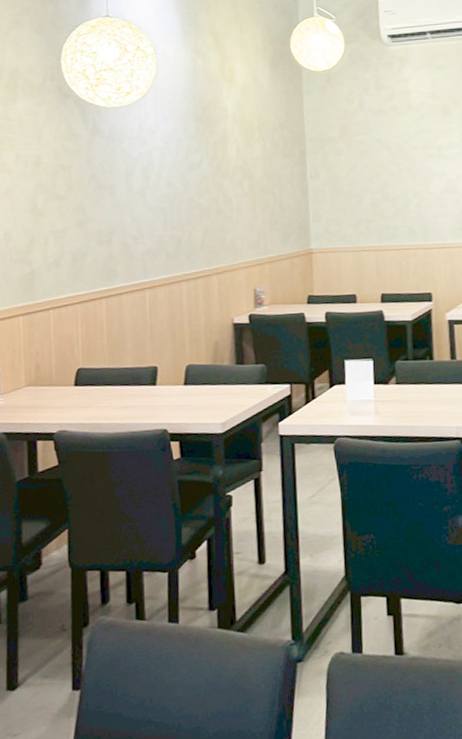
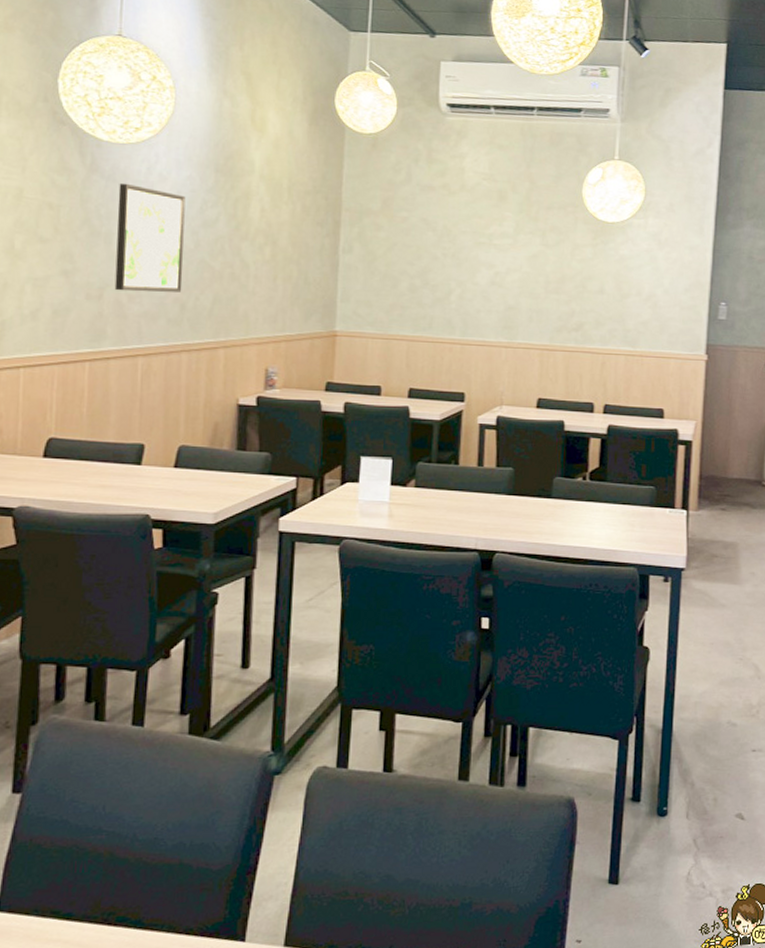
wall art: none [117,140,177,234] -> present [114,182,186,292]

